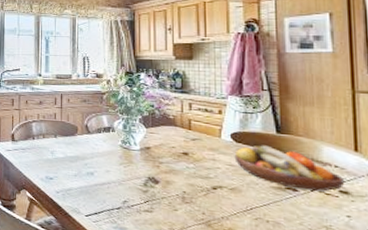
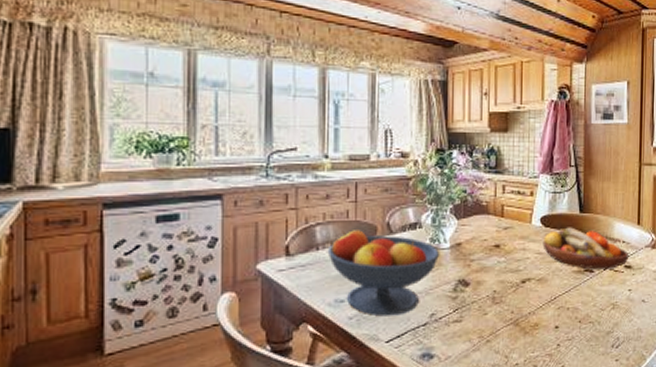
fruit bowl: none [40,127,131,197] -> present [327,230,440,316]

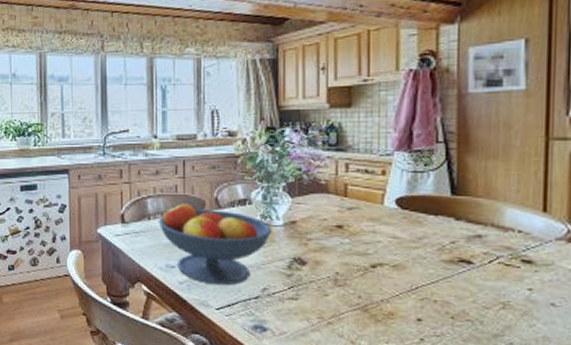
fruit bowl: present [542,227,629,270] -> none [399,210,529,262]

